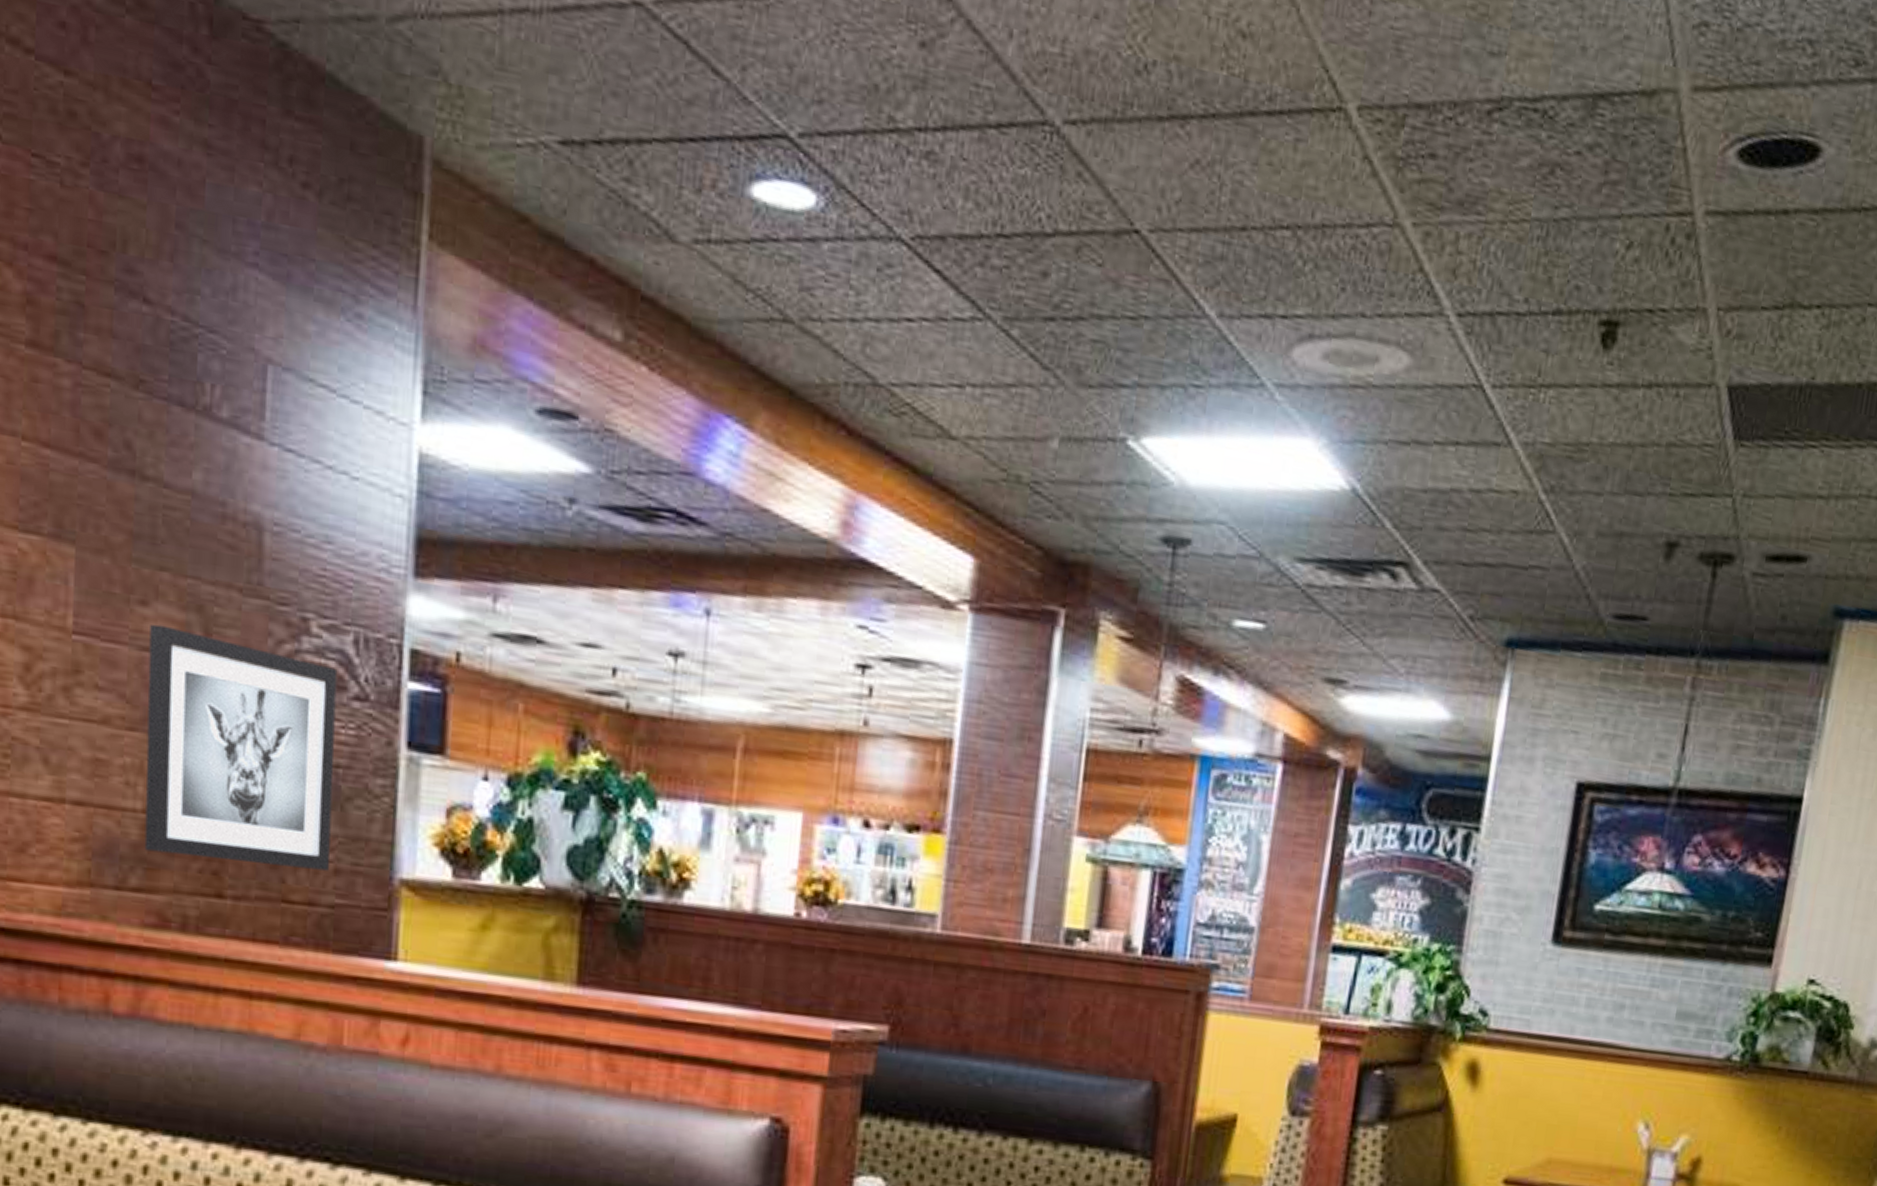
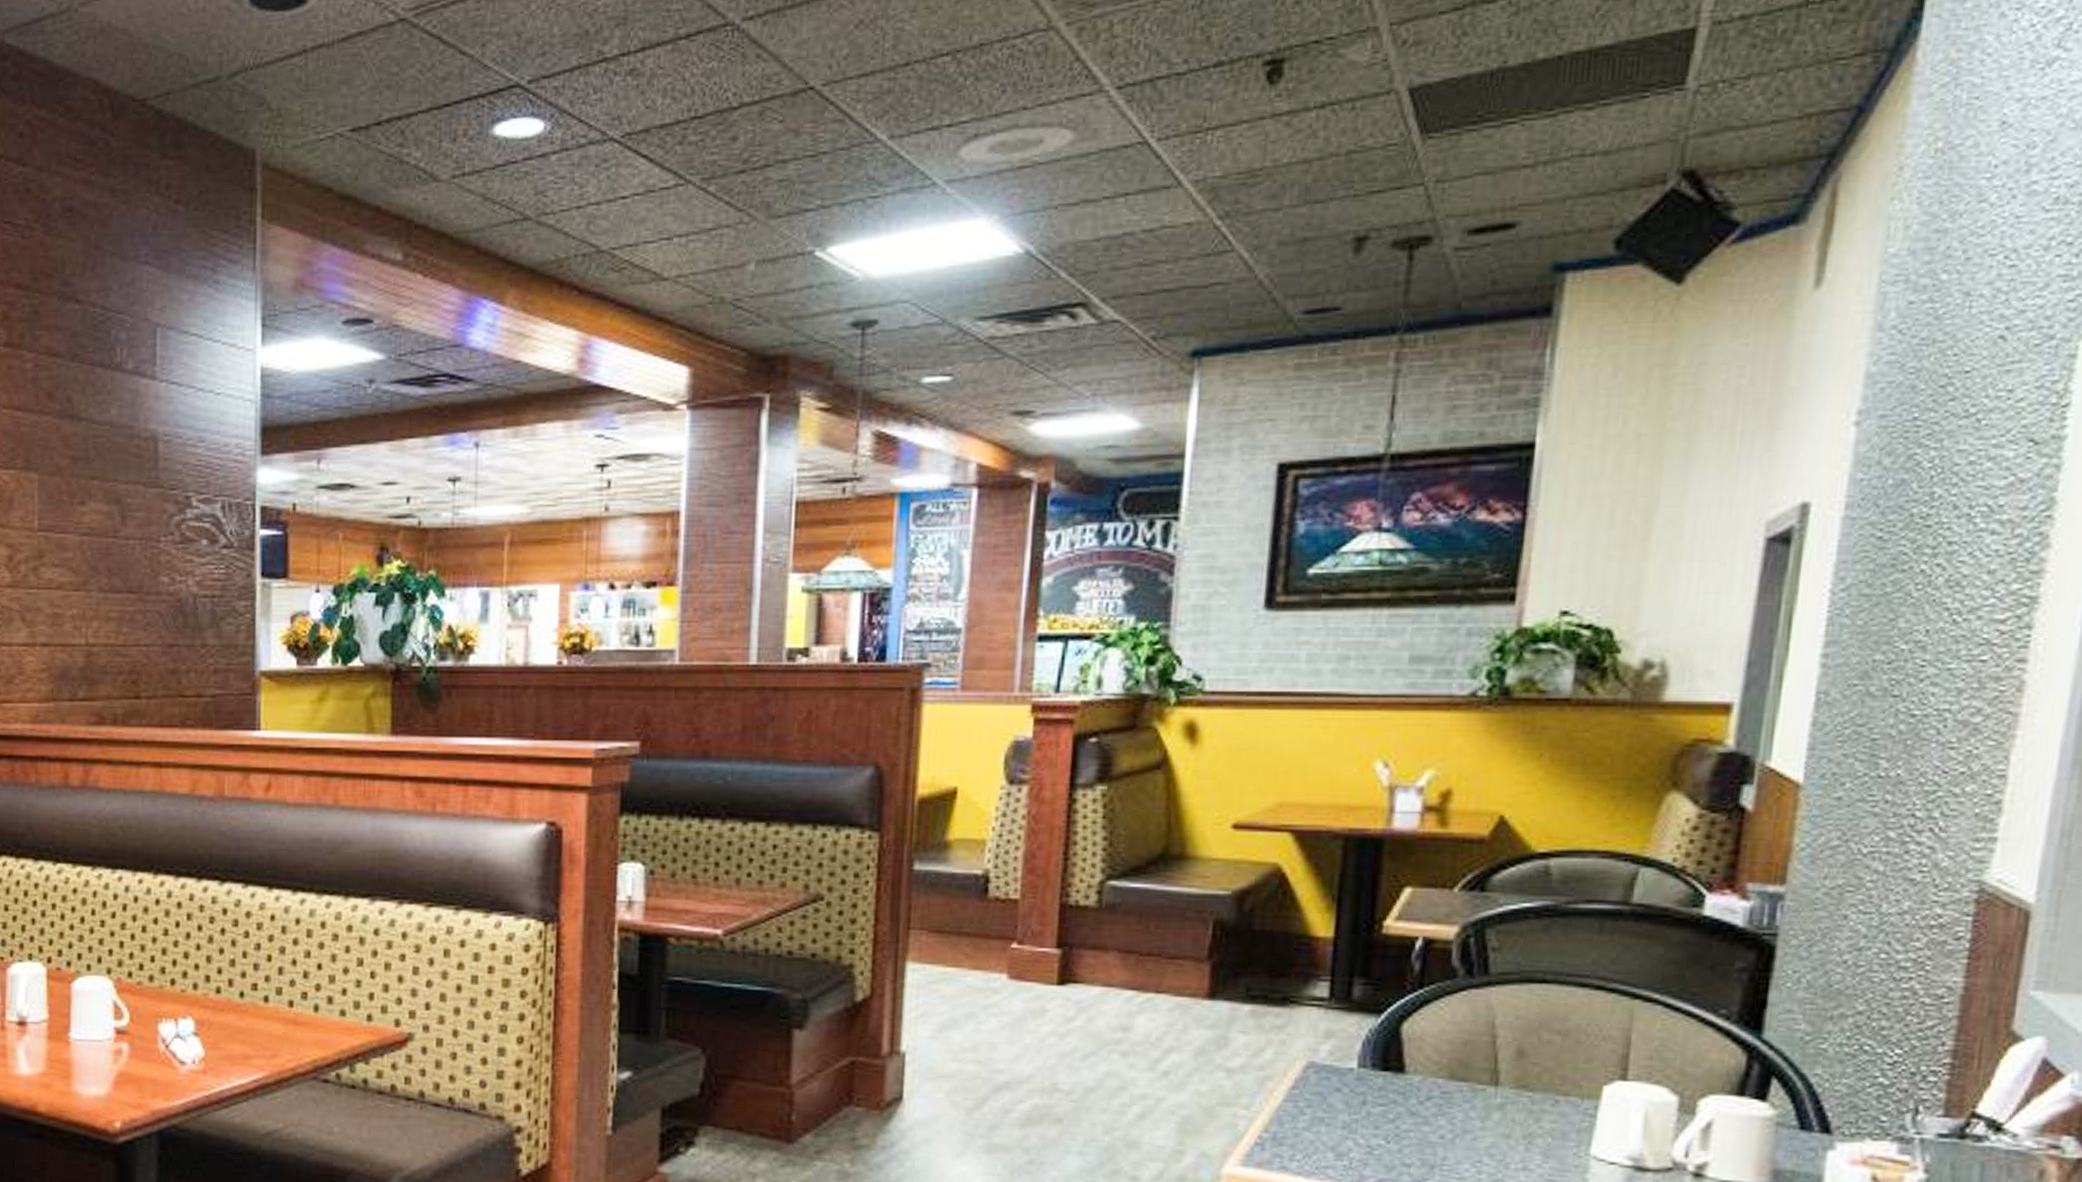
wall art: present [144,624,338,871] -> none [86,516,211,672]

